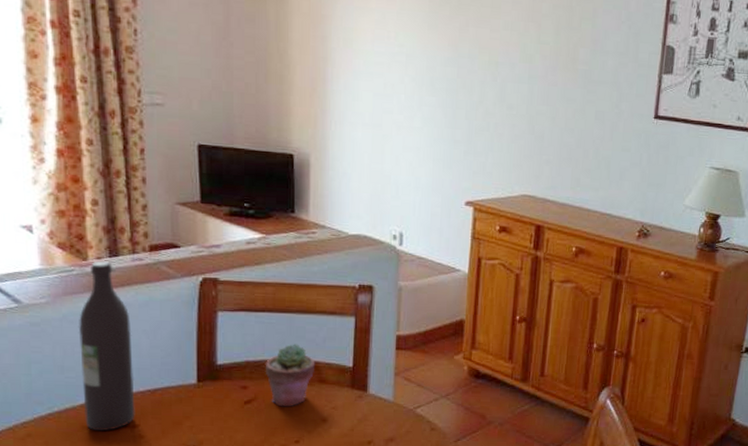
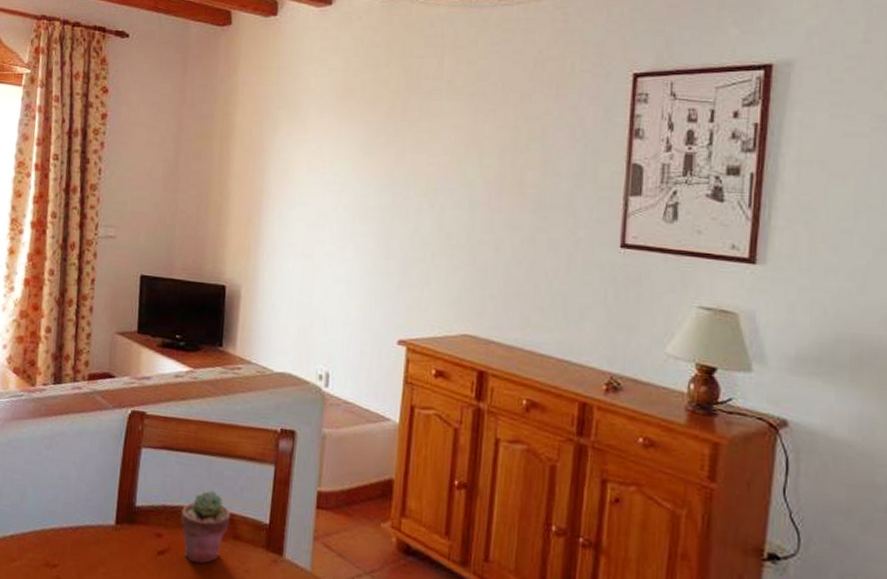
wine bottle: present [78,261,135,432] -> none [12,387,64,568]

